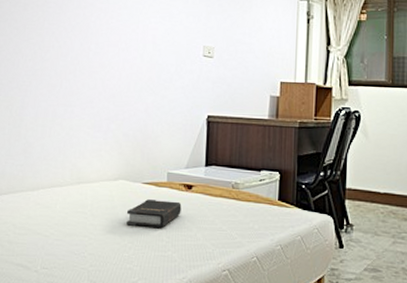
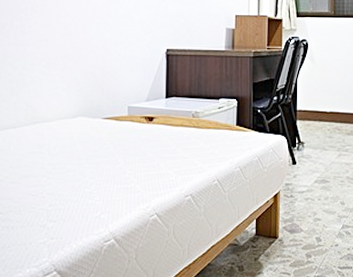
hardback book: present [126,199,182,228] -> none [87,134,143,162]

